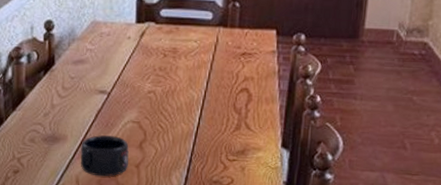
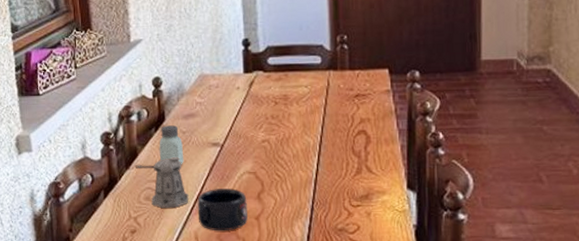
pepper shaker: none [21,102,73,151] -> present [135,157,189,208]
saltshaker: none [46,70,71,110] -> present [159,125,184,165]

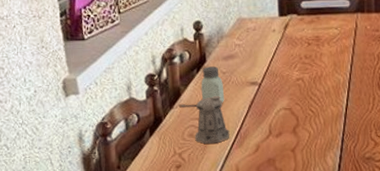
mug: present [197,188,248,231] -> none [238,124,284,164]

